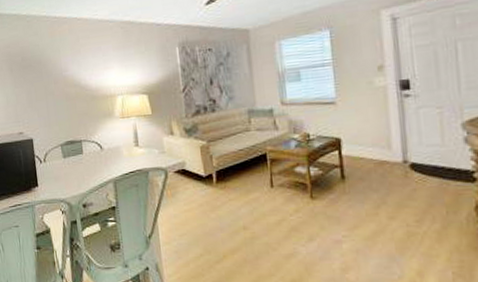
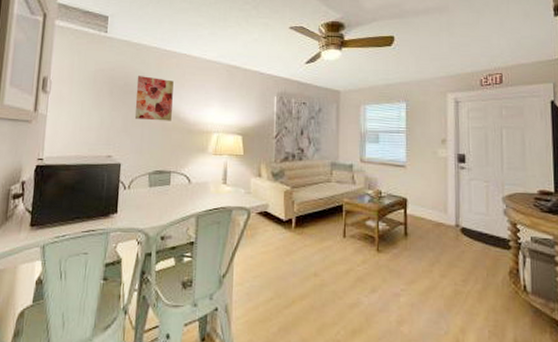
wall art: none [32,47,74,93] -> present [134,76,174,121]

